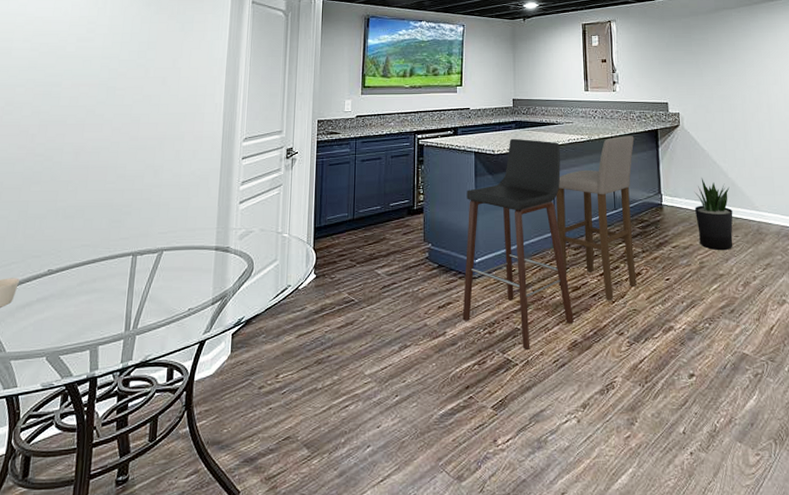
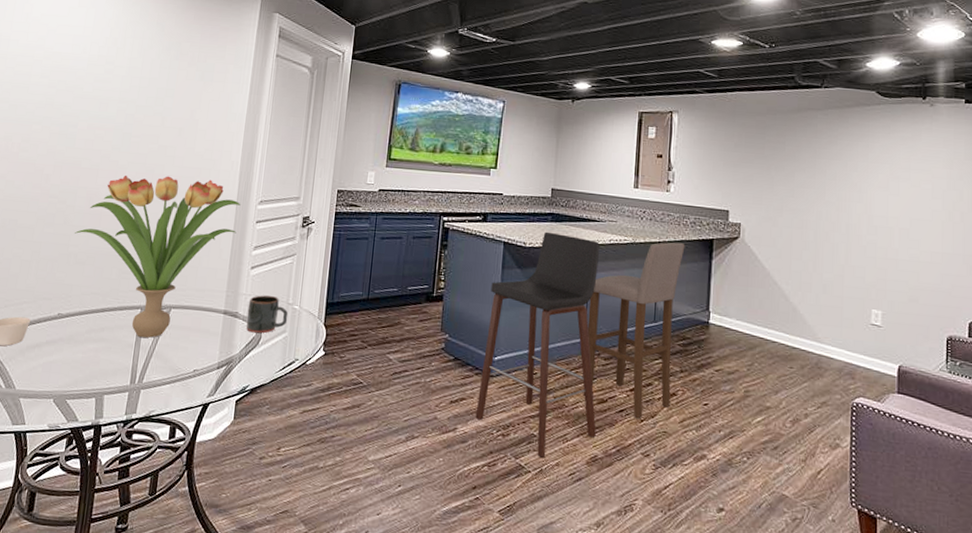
flower arrangement: none [62,123,226,283] -> present [75,176,241,338]
mug: none [238,227,279,265] -> present [246,295,289,333]
planter: present [694,178,733,250] -> none [746,299,790,381]

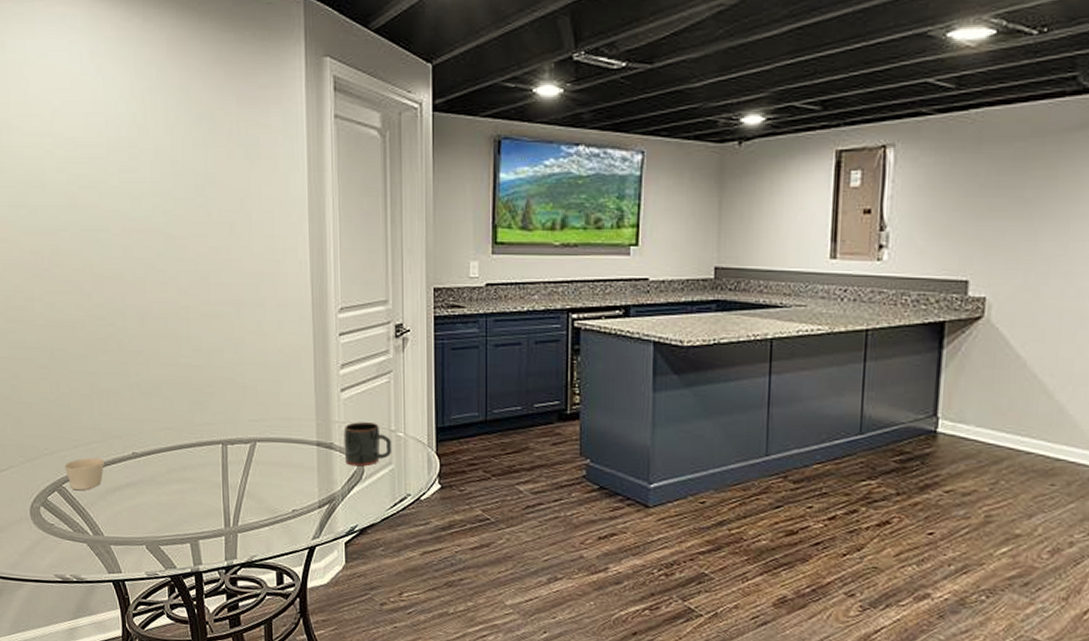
flower arrangement: present [75,176,241,338] -> none [132,284,318,476]
bar stool: present [475,231,600,458] -> none [630,325,785,600]
bar stool: present [583,242,685,419] -> none [766,328,904,553]

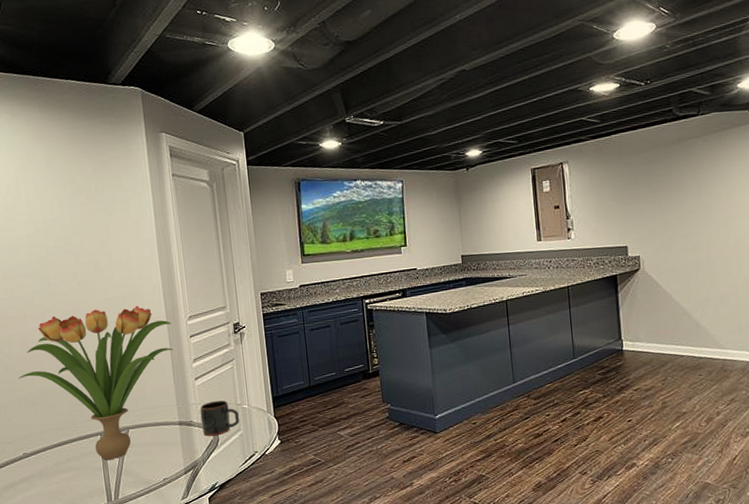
flower arrangement: none [132,284,318,476] -> present [19,305,173,460]

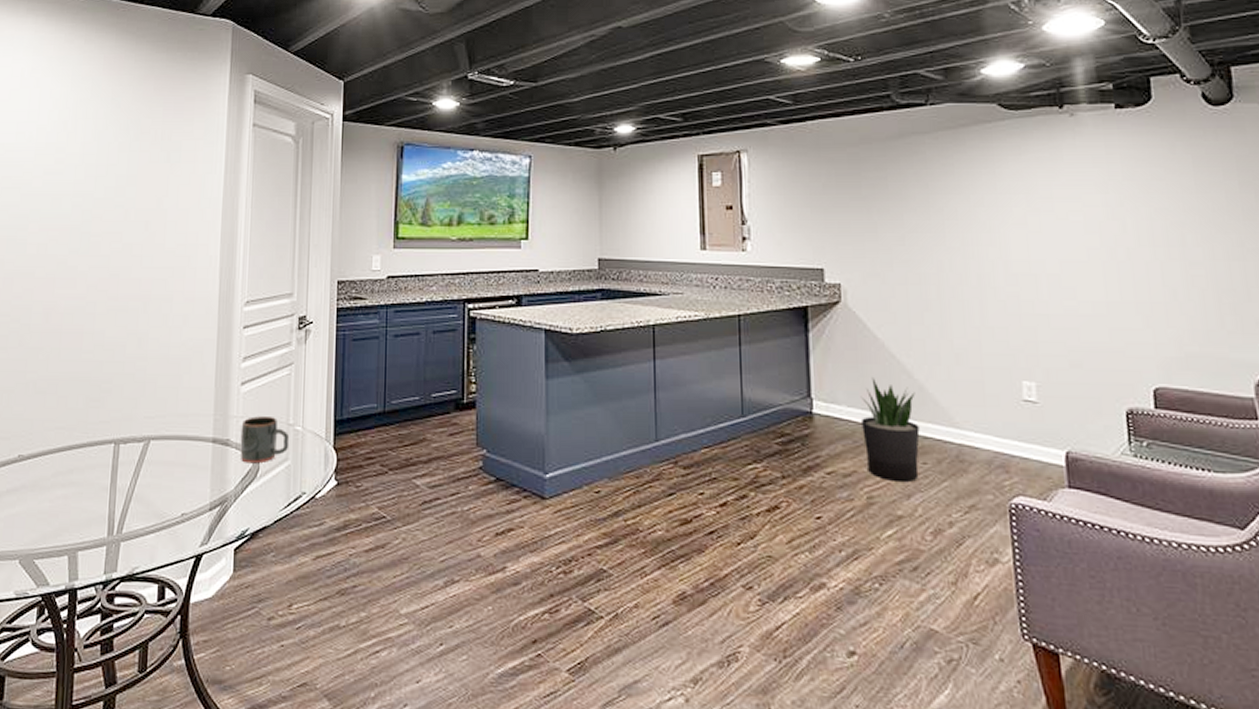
flower arrangement: present [19,305,173,460] -> none [32,280,224,478]
planter: none [656,321,697,390] -> present [860,378,920,482]

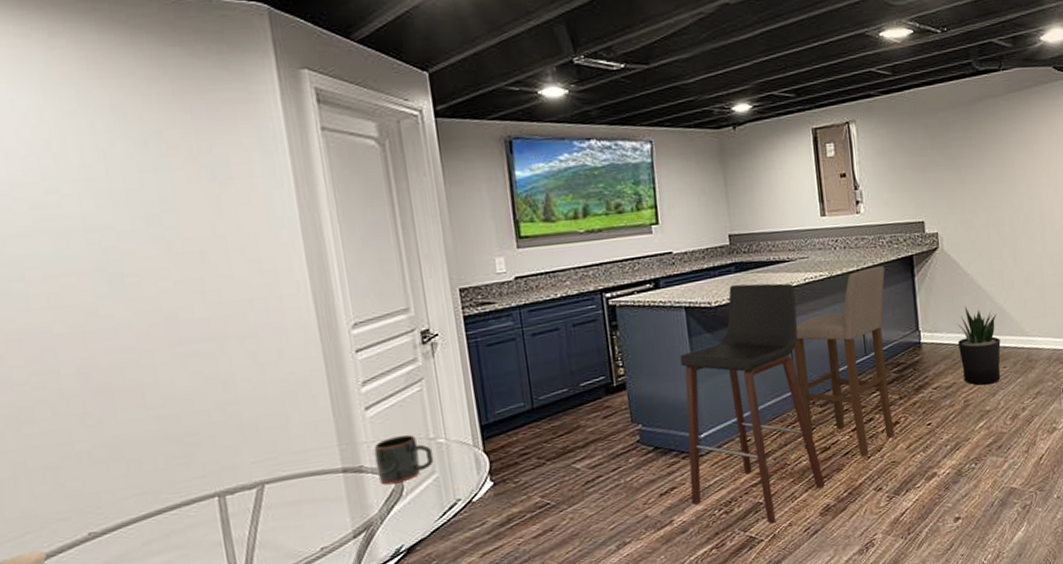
bar stool: none [528,312,682,599] -> present [680,283,825,523]
bar stool: none [658,313,773,542] -> present [793,265,895,457]

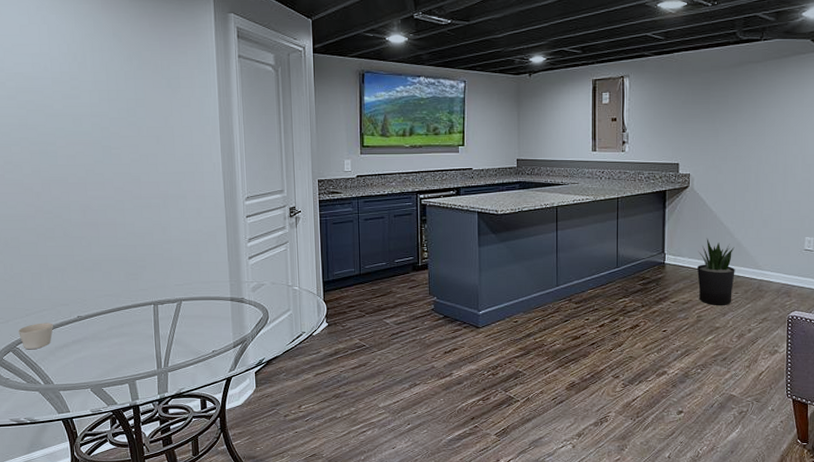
mug: present [374,434,434,485] -> none [252,281,290,314]
bar stool: present [680,283,825,523] -> none [467,198,572,389]
bar stool: present [793,265,895,457] -> none [559,196,641,349]

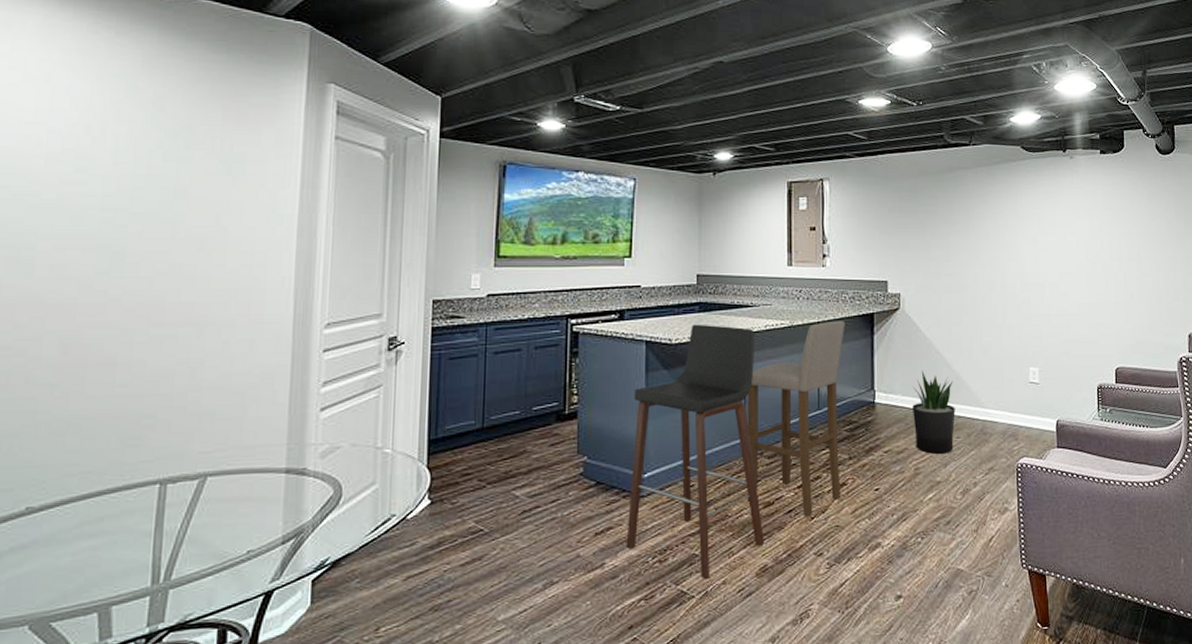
bar stool: none [467,198,572,389] -> present [626,324,764,579]
bar stool: none [559,196,641,349] -> present [747,320,846,517]

